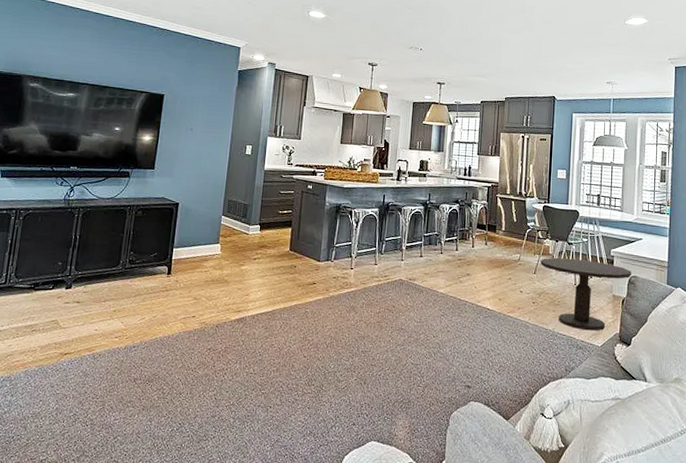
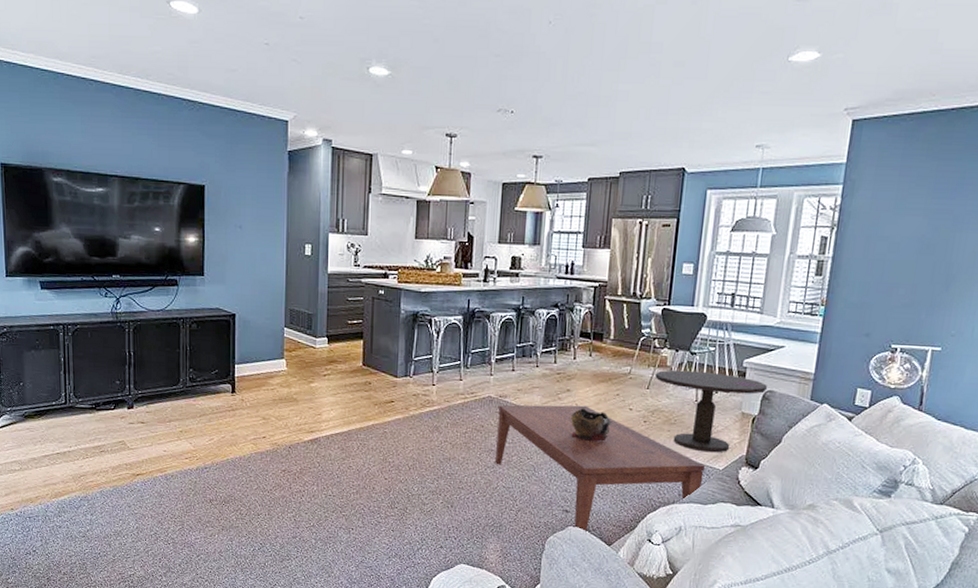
coffee table: none [405,287,586,409] -> present [495,405,705,534]
decorative bowl: none [471,290,505,322] -> present [571,408,611,443]

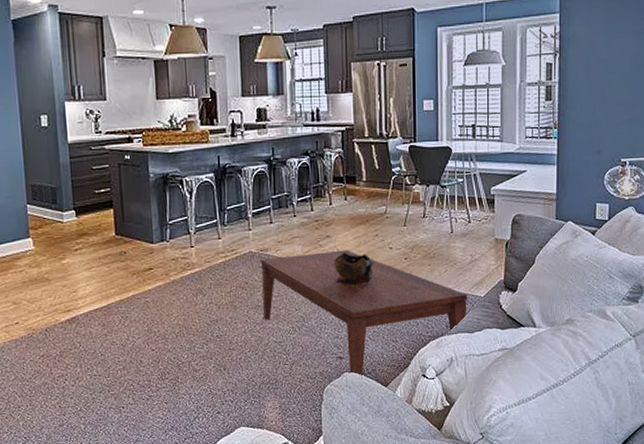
side table: present [655,370,767,453] -> none [410,203,515,282]

